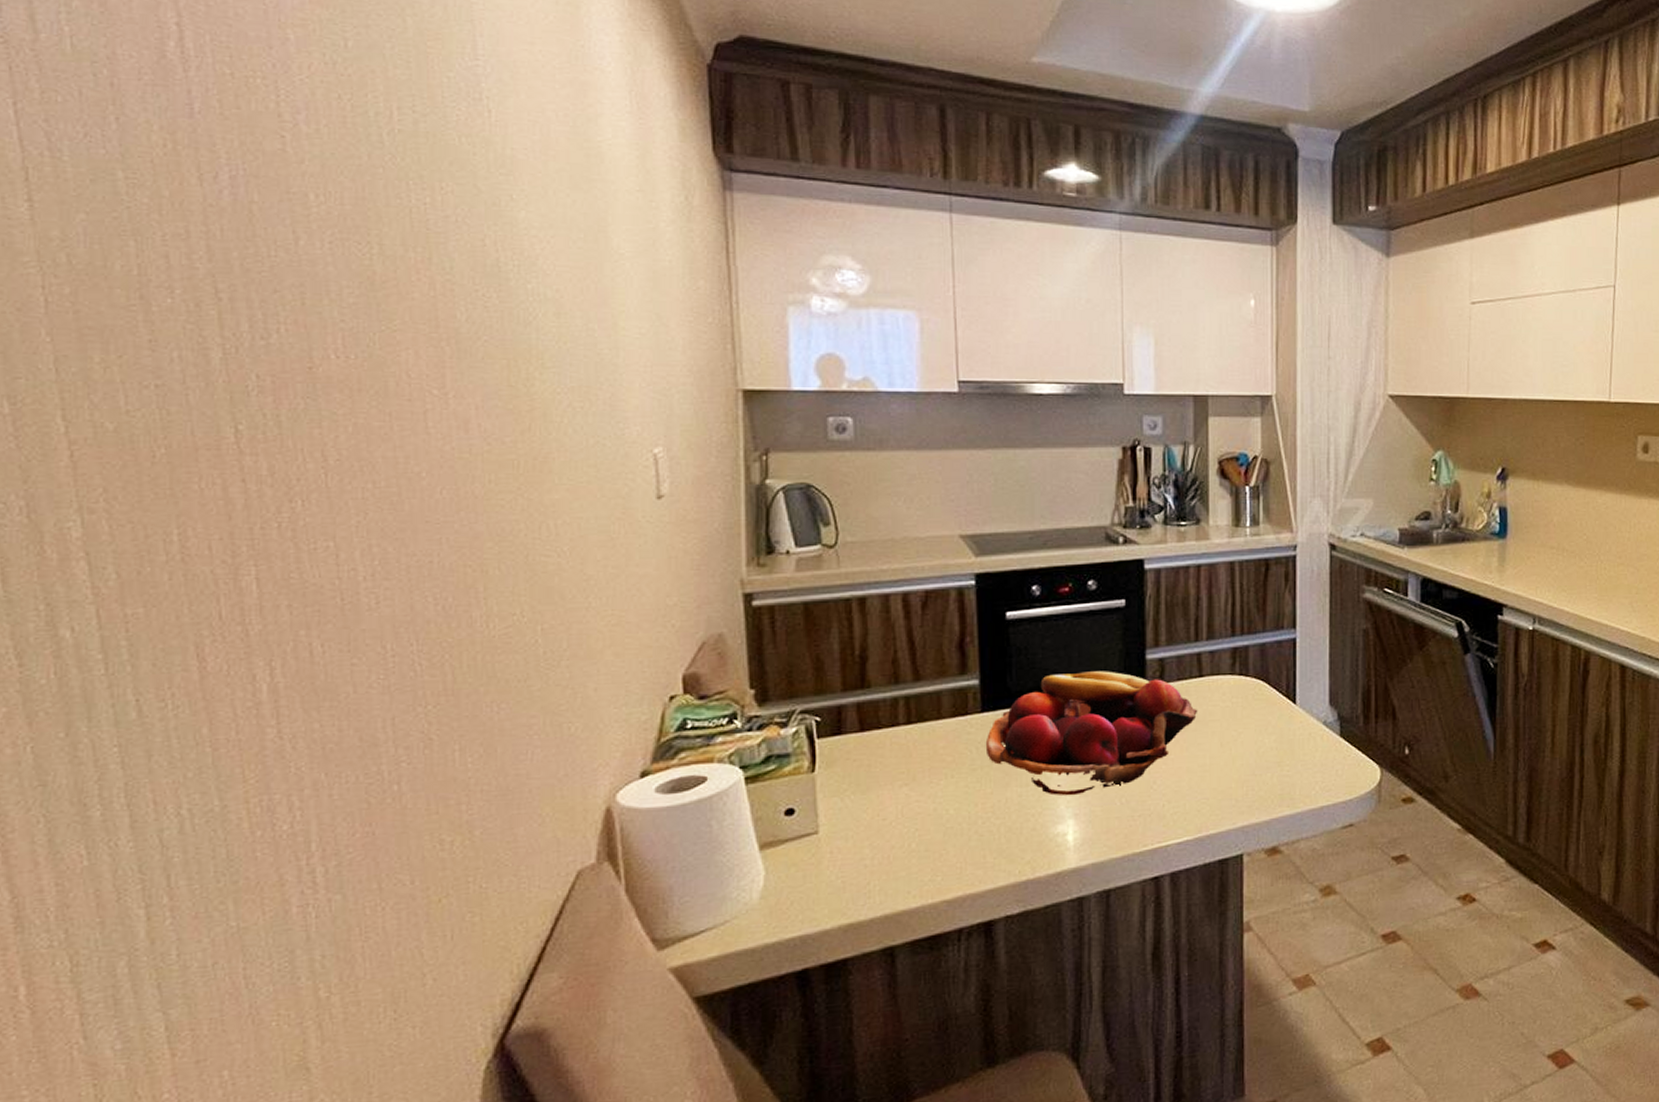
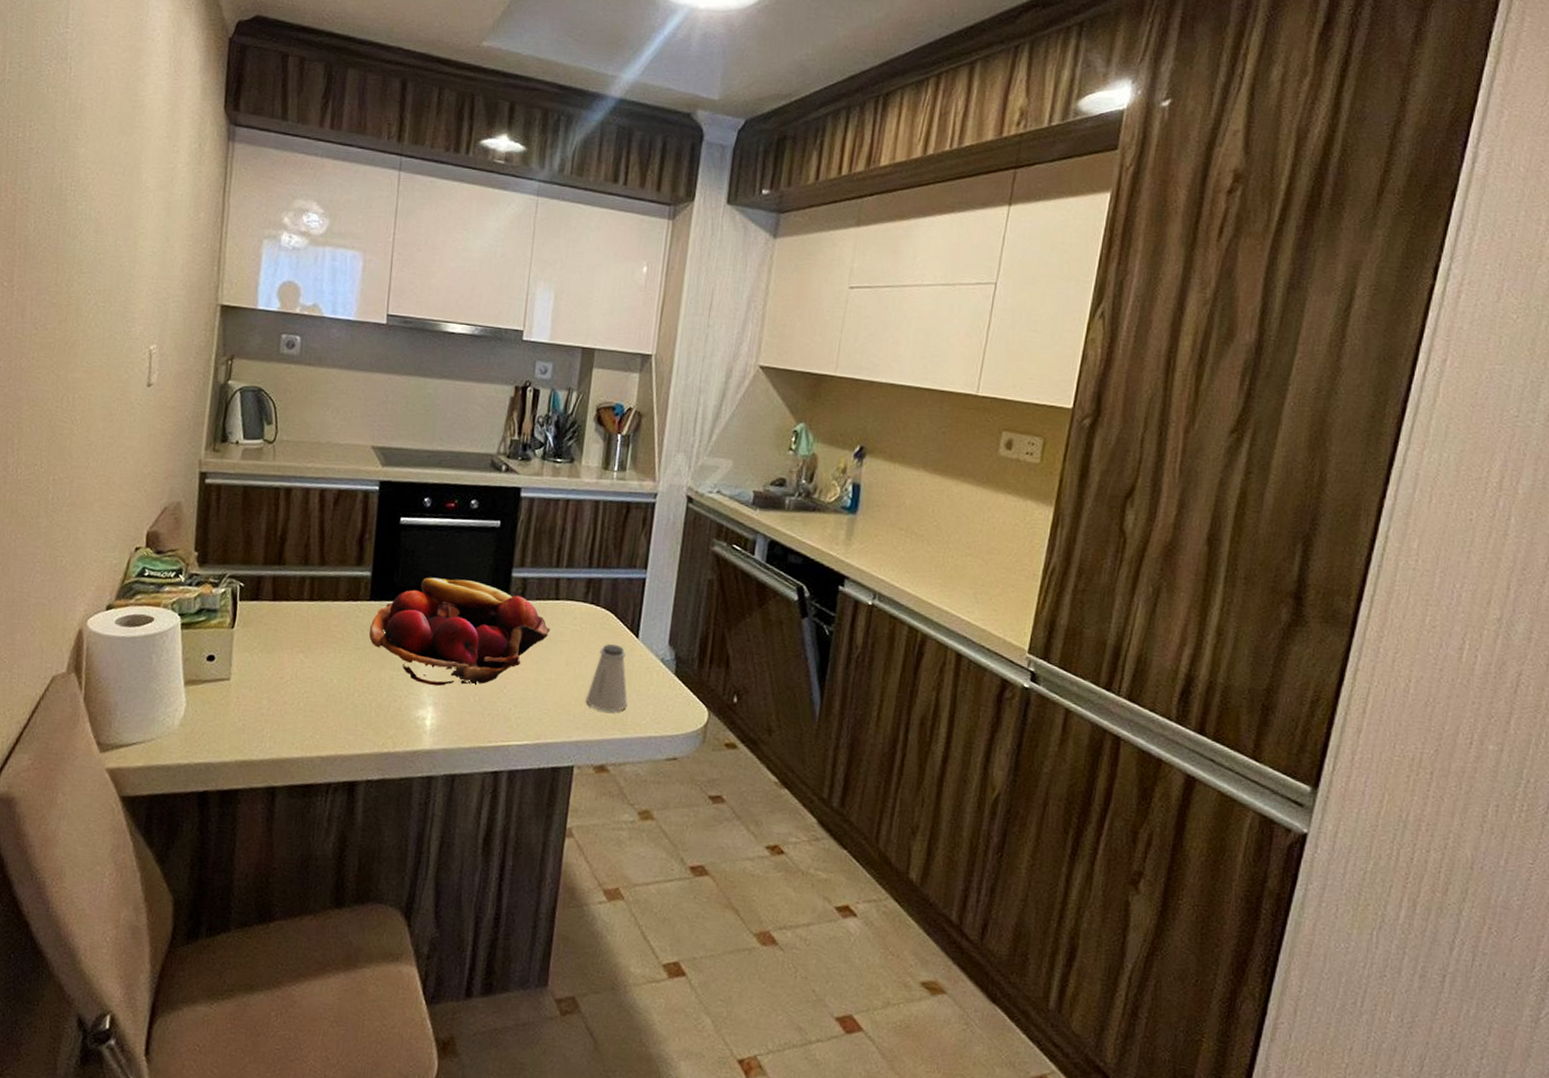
saltshaker: none [1247,715,1293,789] -> present [585,644,628,712]

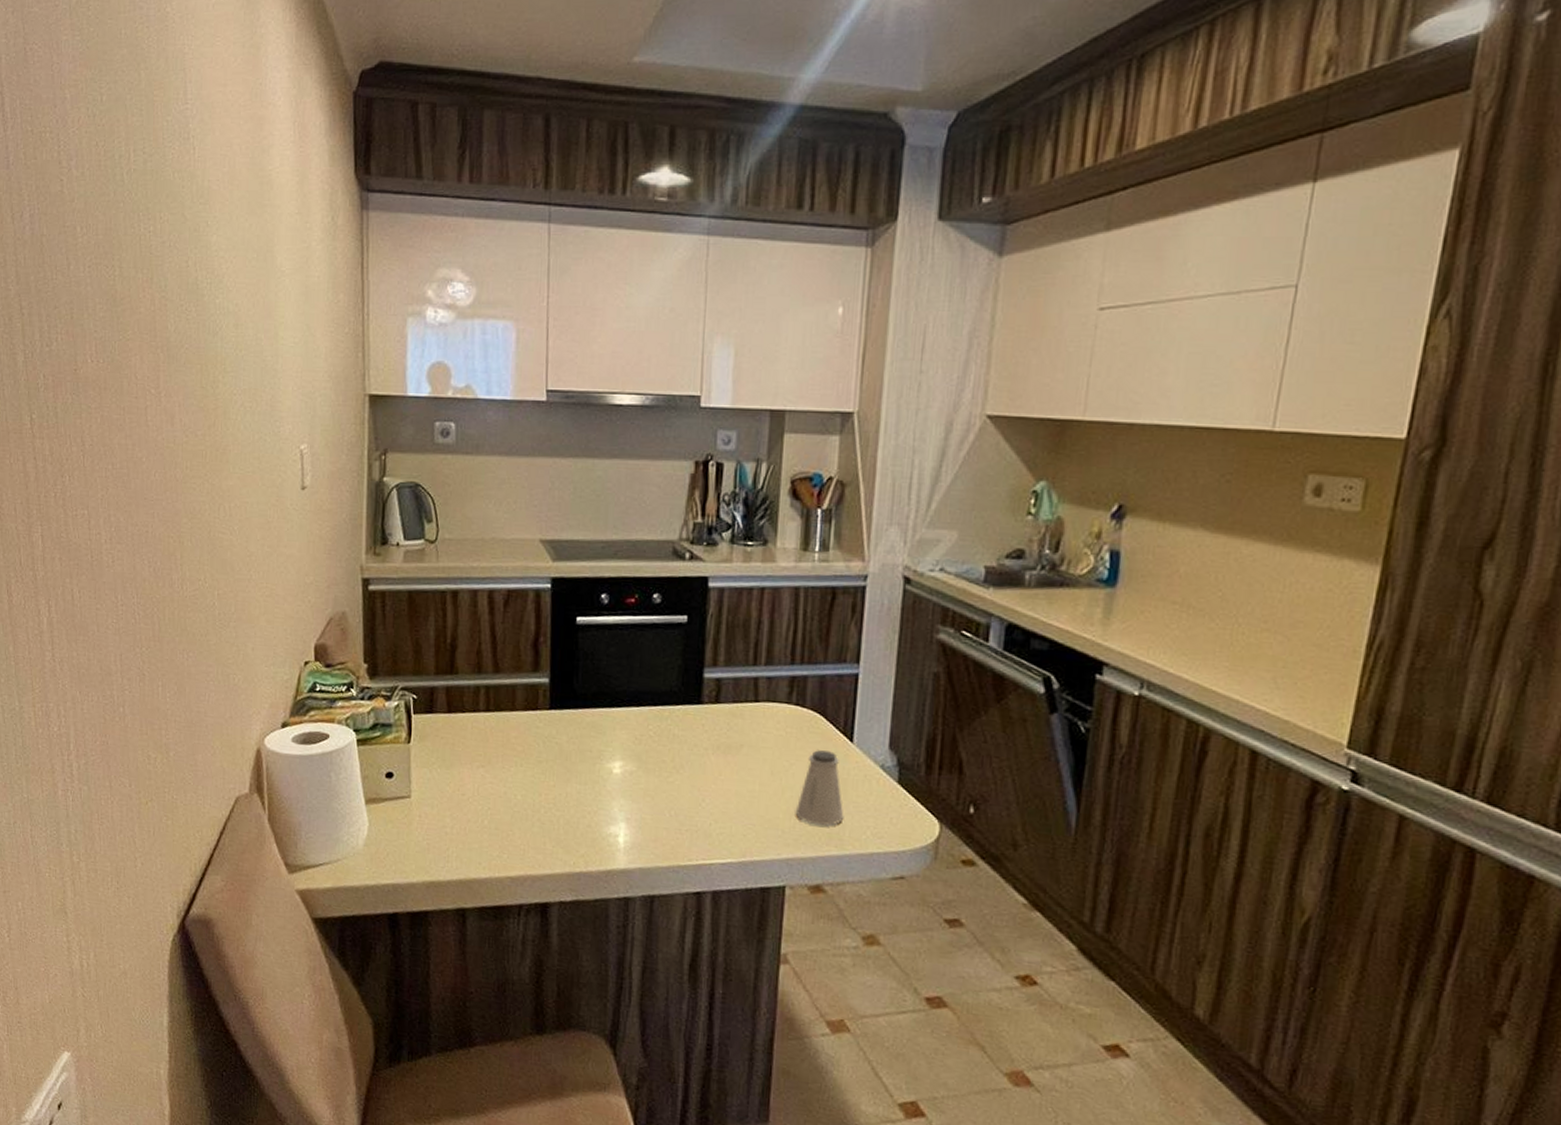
fruit basket: present [369,577,551,686] -> none [551,681,751,801]

